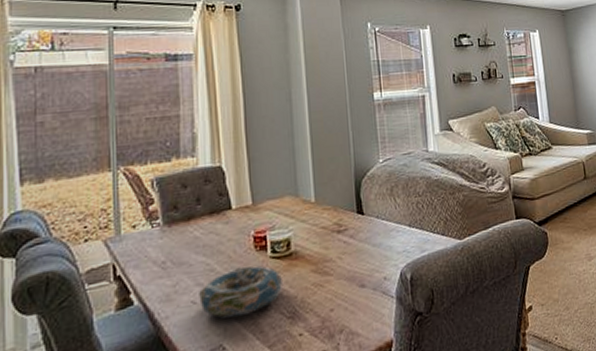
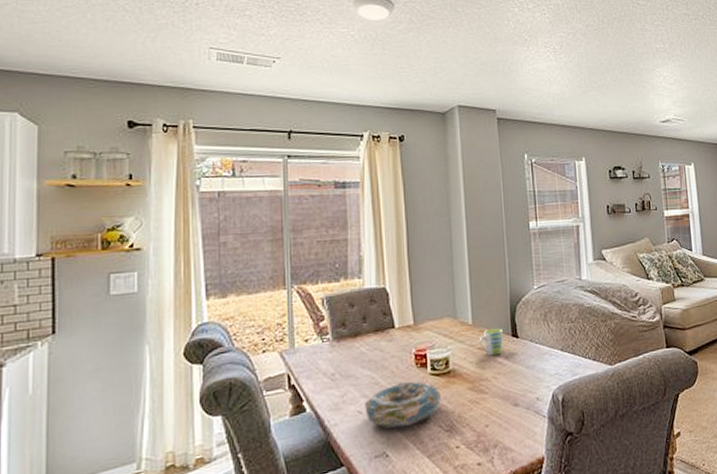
mug: none [322,205,348,235] -> present [479,328,503,356]

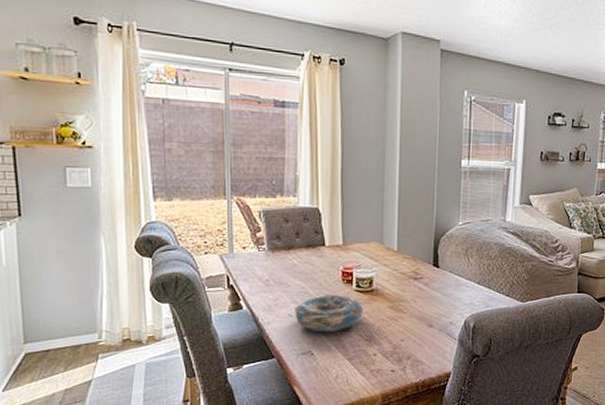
mug: present [479,328,503,356] -> none [402,256,425,281]

